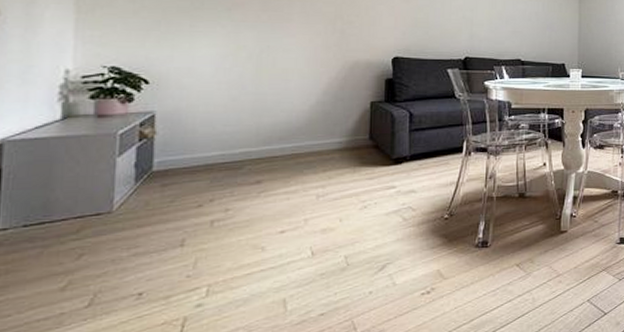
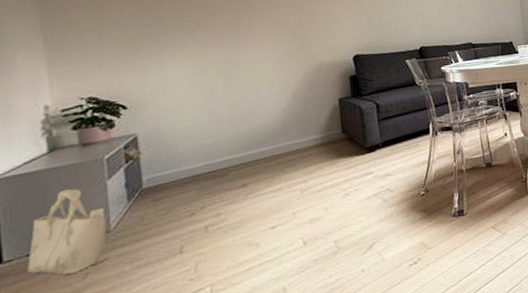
handbag: none [20,160,111,253] -> present [27,188,109,275]

